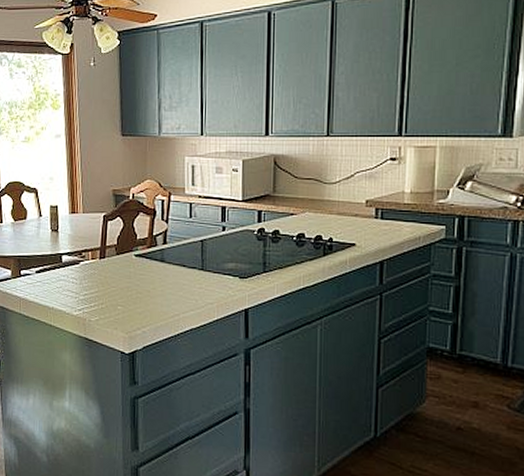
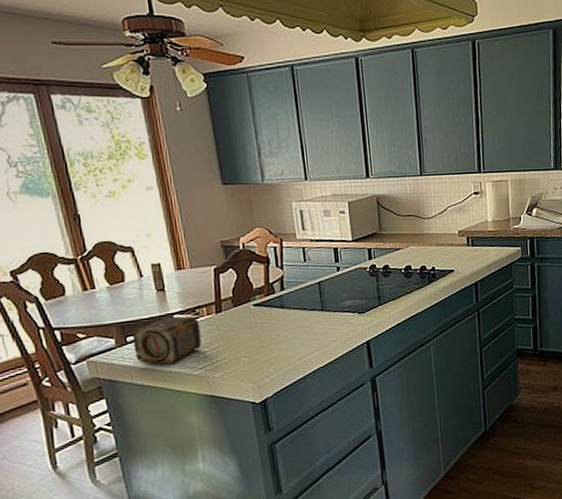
can: none [25,256,84,301] -> present [132,316,202,365]

